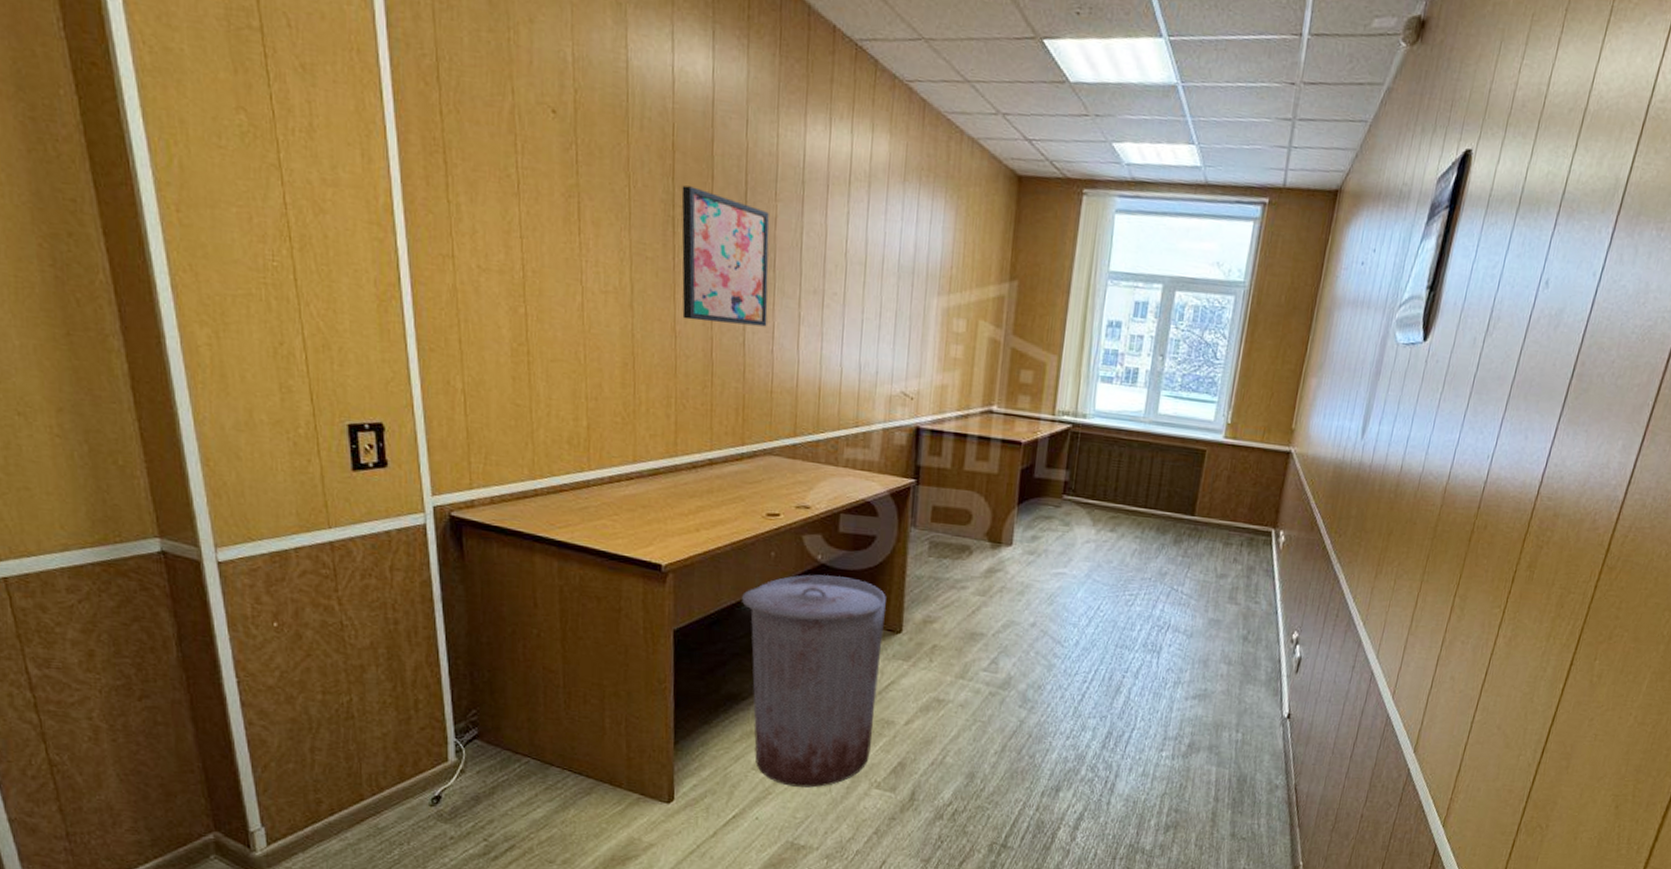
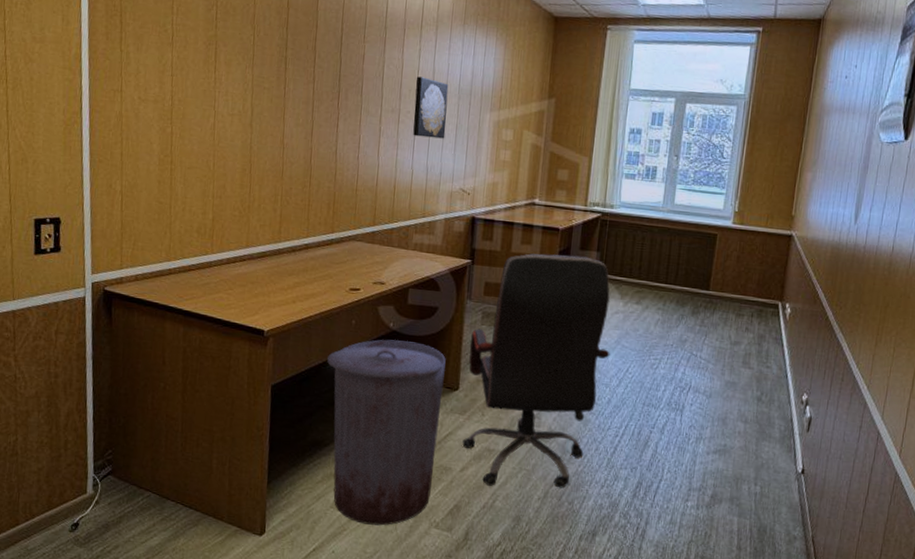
wall art: present [681,185,770,327] -> none [289,33,359,139]
wall art: none [841,248,886,329] -> present [413,76,449,139]
office chair: none [907,472,1081,741] -> present [462,253,610,489]

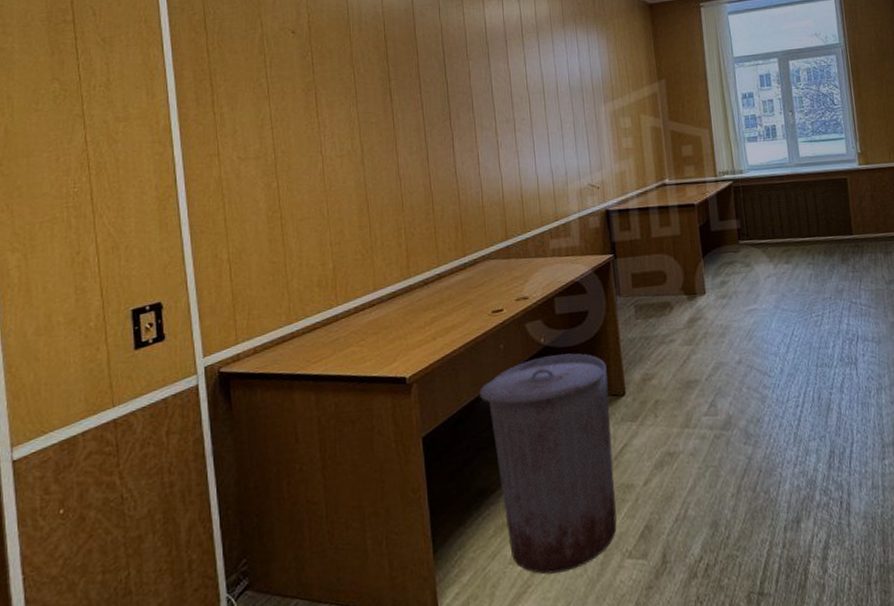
wall art: present [413,76,449,139] -> none [525,82,564,142]
office chair: present [462,253,610,489] -> none [627,226,772,495]

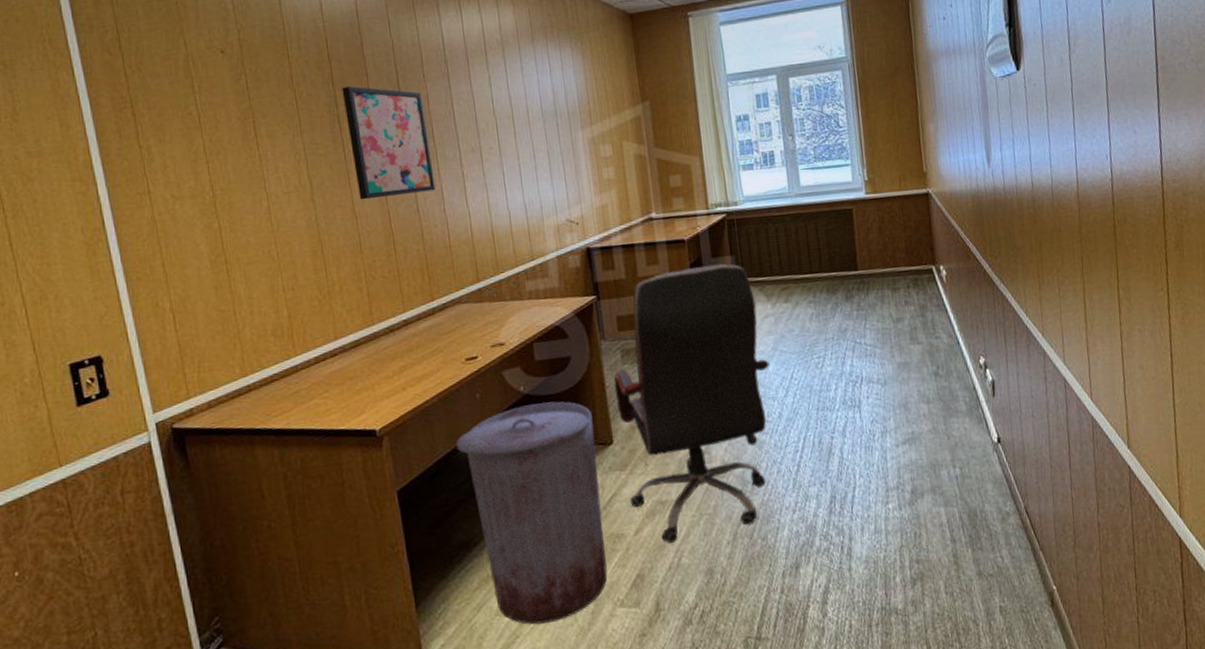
wall art: none [394,63,473,164] -> present [341,86,436,200]
office chair: none [627,226,772,495] -> present [613,263,770,543]

